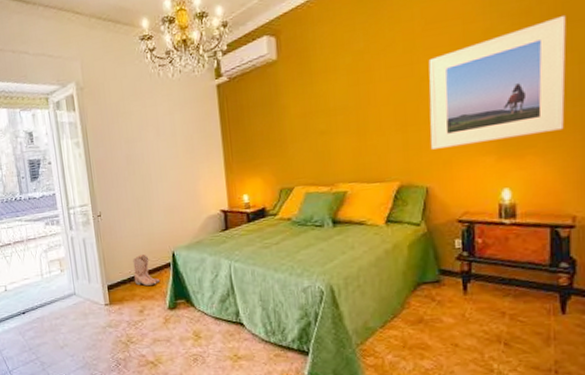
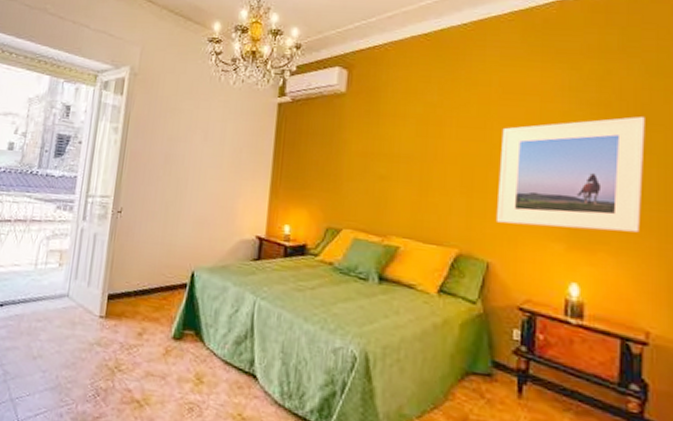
boots: present [133,253,161,286] -> none [140,266,171,306]

